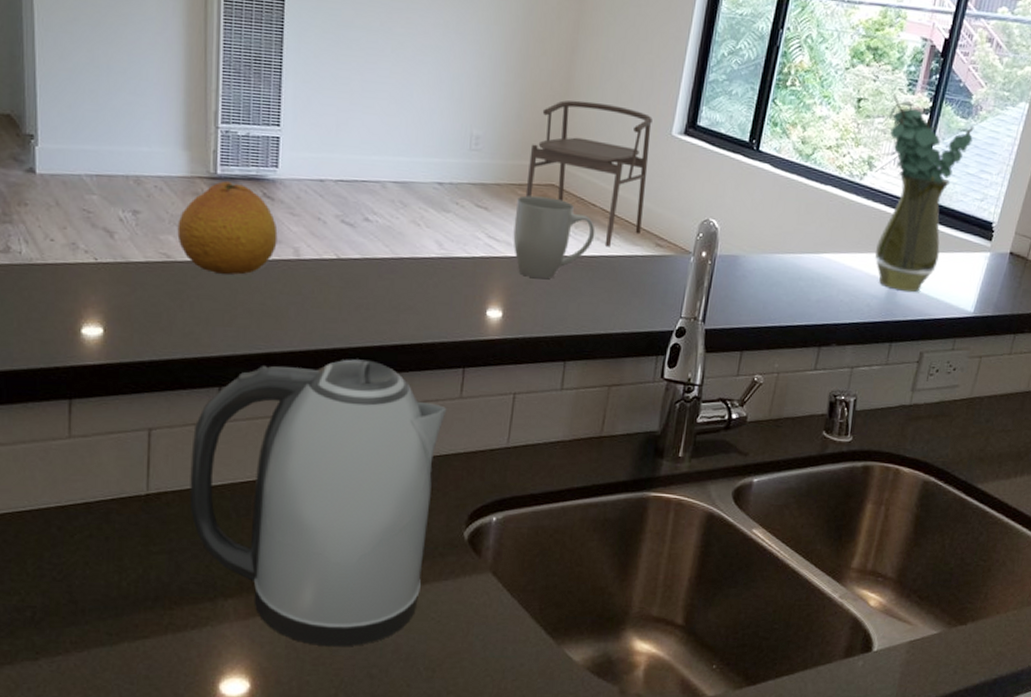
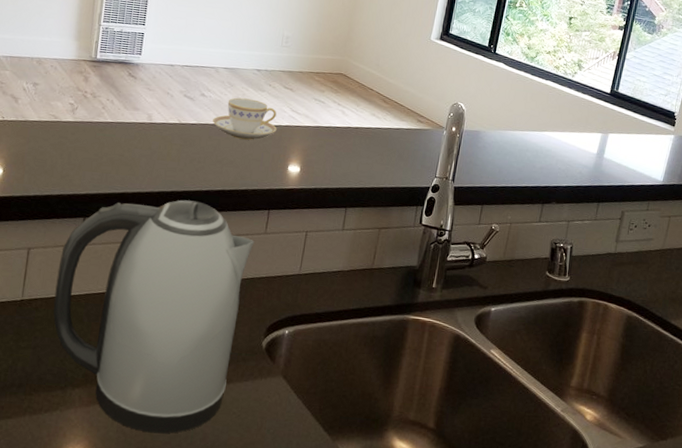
fruit: present [177,180,278,275] -> none [64,63,137,133]
teacup: none [382,221,469,278] -> present [213,97,277,140]
mug: present [513,195,595,279] -> none [310,81,372,144]
armchair: present [525,100,652,247] -> none [321,12,417,121]
vase: present [874,94,974,292] -> none [584,14,658,163]

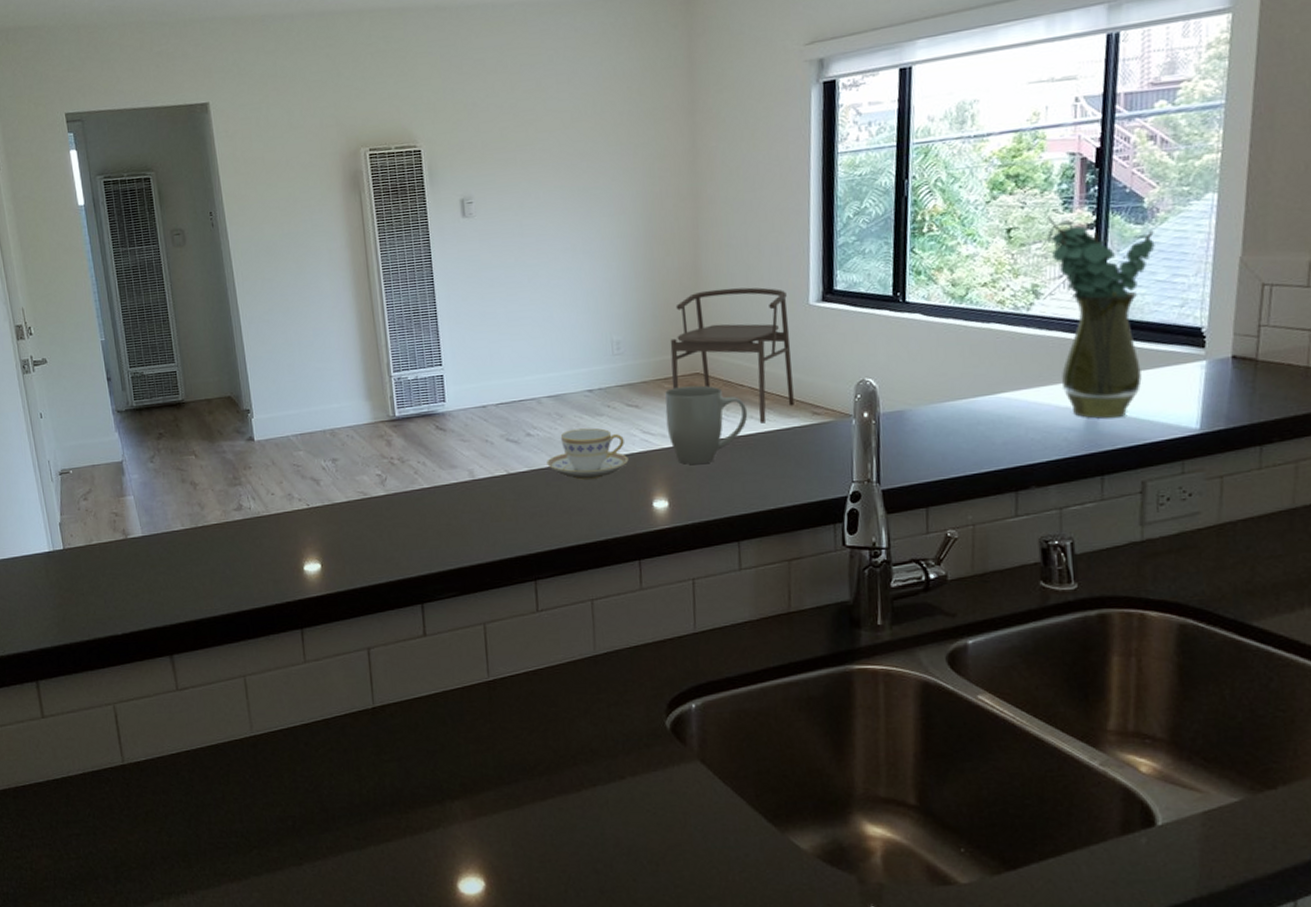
kettle: present [53,199,255,434] -> none [405,563,632,844]
mug: none [310,81,372,144] -> present [665,385,748,465]
armchair: none [321,12,417,121] -> present [670,287,794,424]
vase: none [584,14,658,163] -> present [1046,216,1155,418]

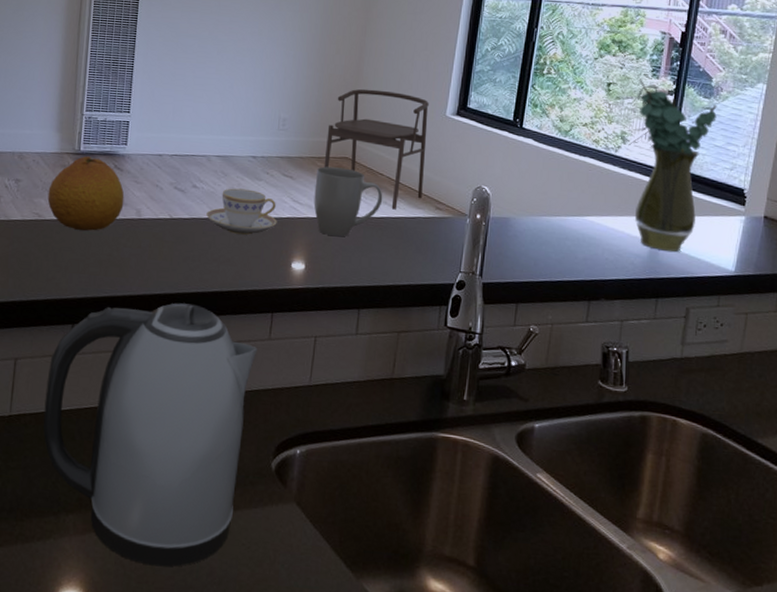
fruit: none [369,420,454,503] -> present [47,155,125,231]
kettle: none [405,563,632,844] -> present [42,303,258,567]

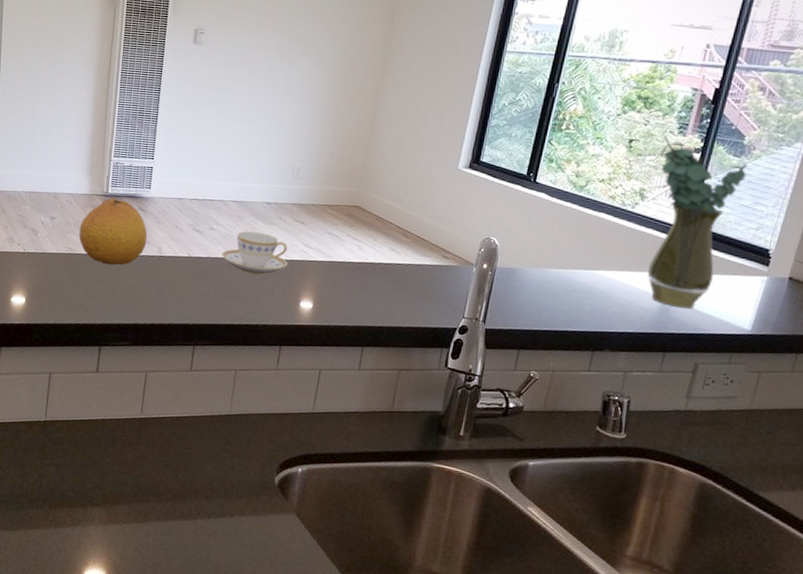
kettle: present [42,303,258,567] -> none [73,332,266,559]
mug: present [313,166,383,237] -> none [323,214,391,280]
armchair: present [324,88,429,210] -> none [334,141,442,257]

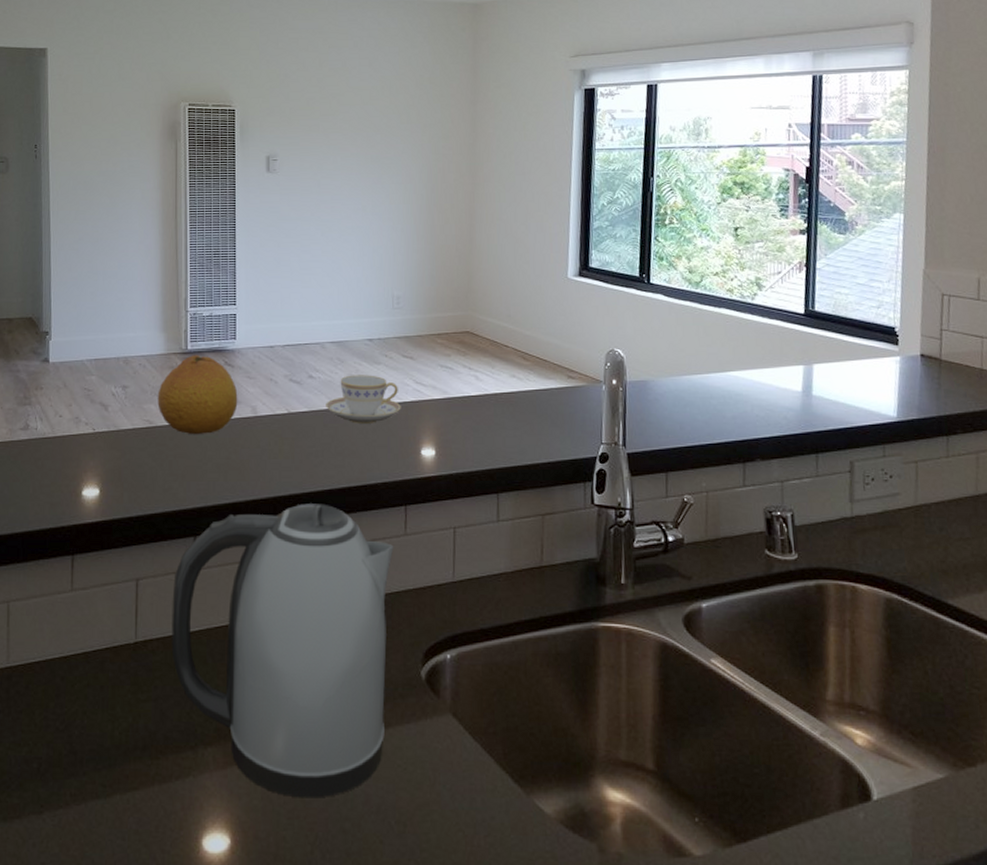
kettle: none [73,332,266,559] -> present [171,503,394,798]
vase: present [647,136,748,308] -> none [767,220,855,401]

